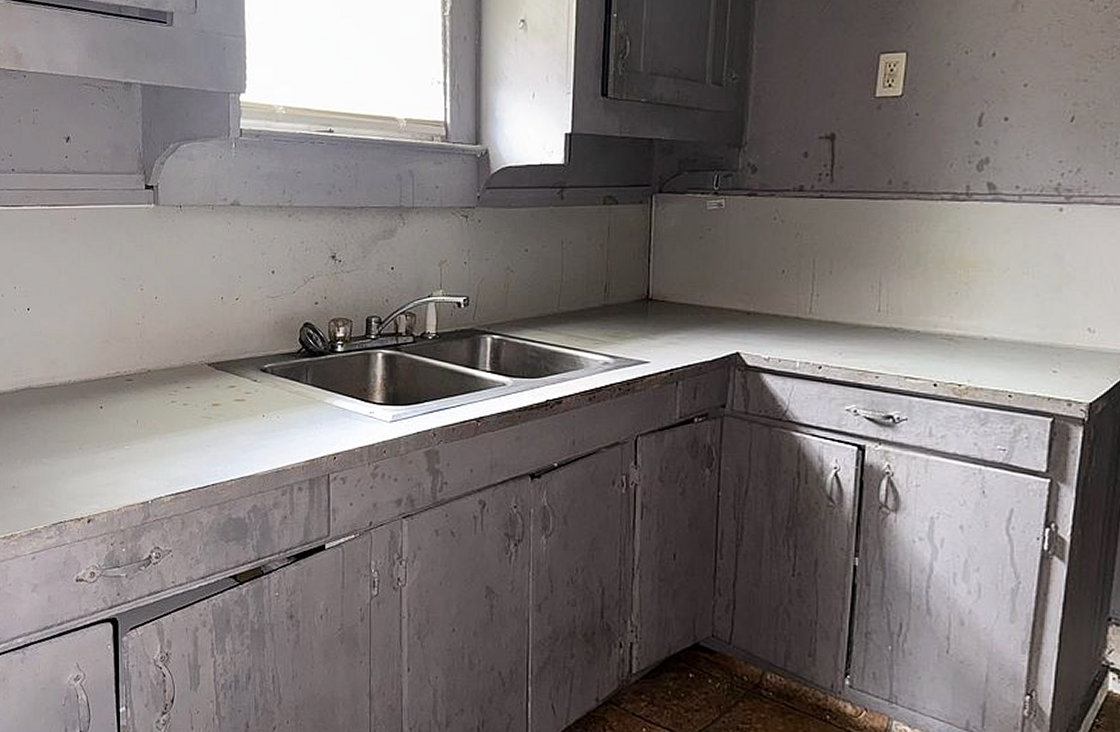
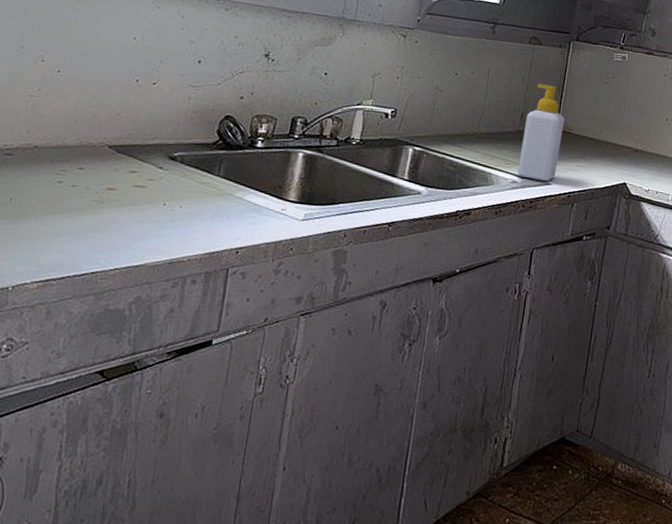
soap bottle: none [608,249,656,359] -> present [517,83,565,181]

